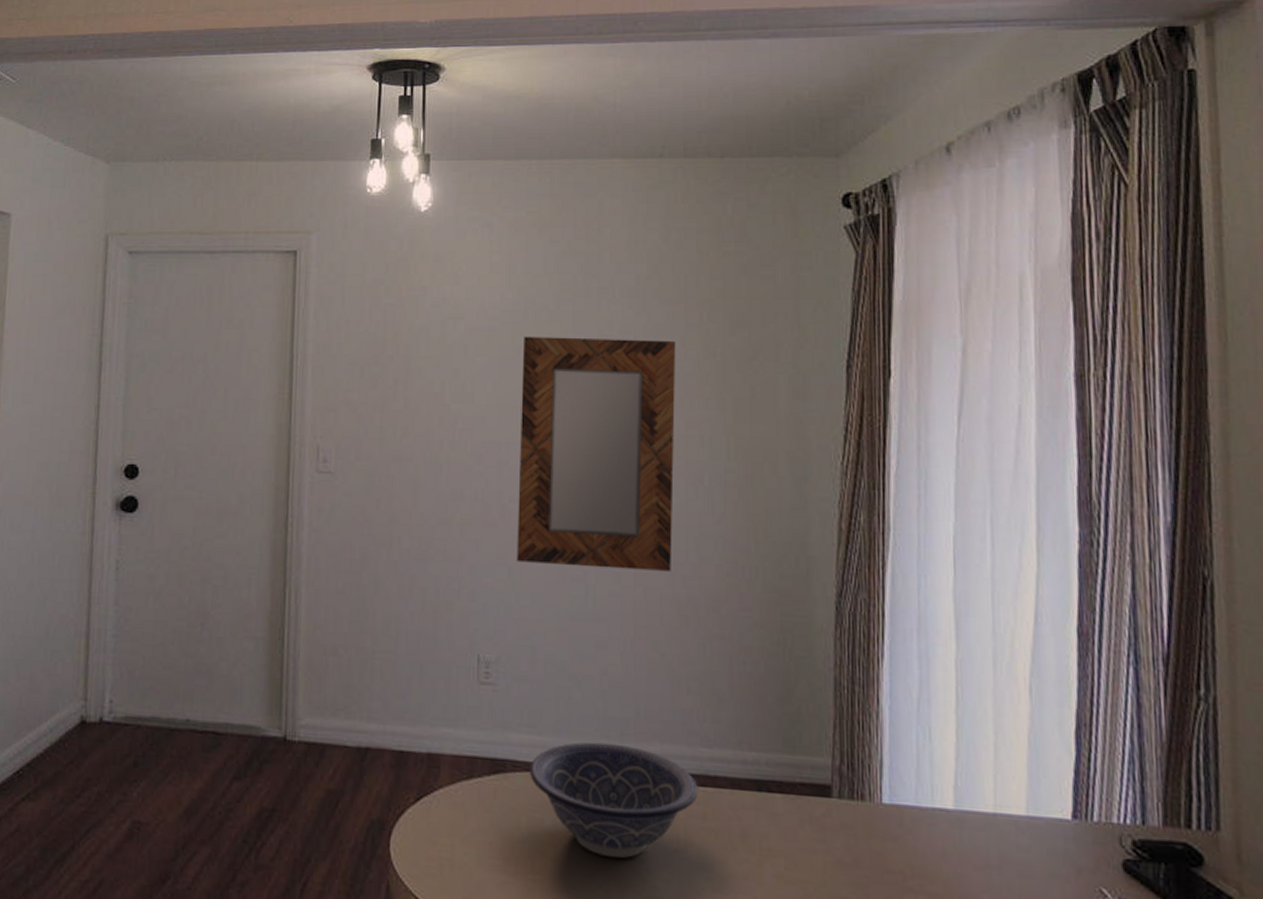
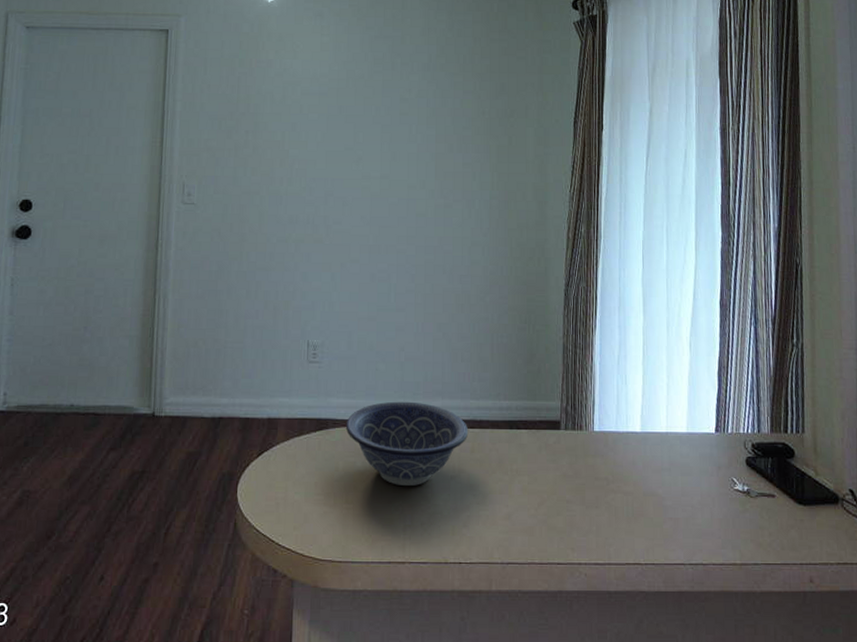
home mirror: present [517,336,677,571] -> none [338,99,457,272]

